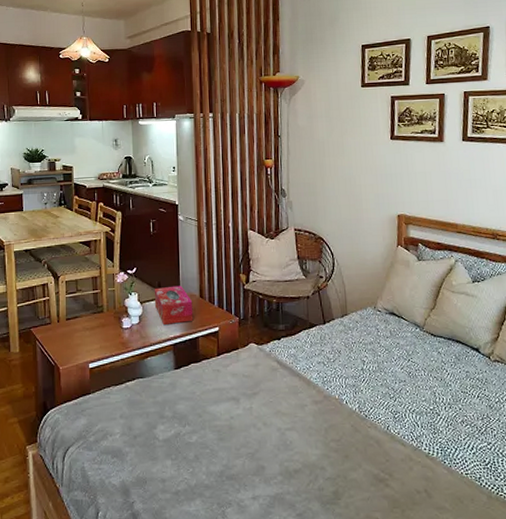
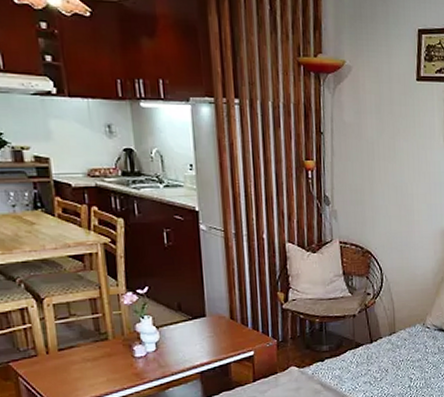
tissue box: present [154,285,194,325] -> none [172,306,224,351]

